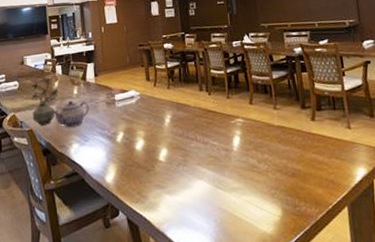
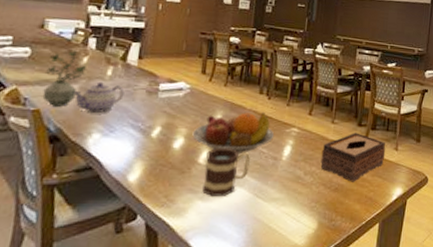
fruit bowl: none [149,107,222,150] -> present [192,112,275,155]
mug: none [165,144,205,190] -> present [202,147,250,196]
tissue box: none [270,115,339,166] -> present [320,133,386,182]

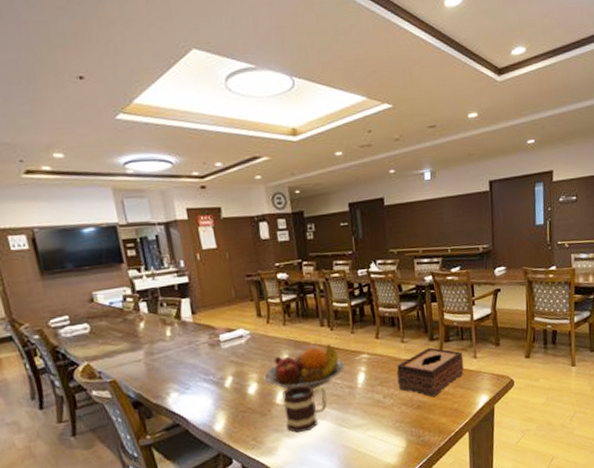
potted plant: present [42,50,86,108] -> none [109,317,146,376]
teapot: present [72,81,124,114] -> none [140,343,189,375]

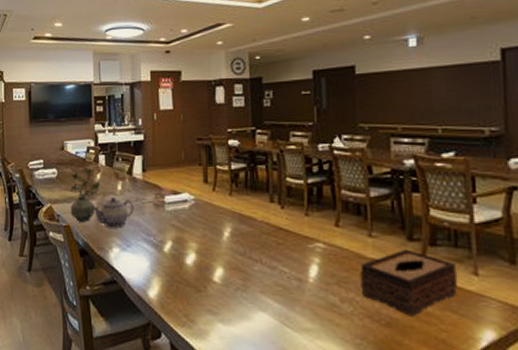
potted plant: none [109,317,146,376] -> present [70,168,100,223]
teapot: none [140,343,189,375] -> present [92,197,134,228]
fruit bowl: present [263,344,345,390] -> none [203,224,295,274]
mug: present [282,384,327,433] -> none [221,264,270,321]

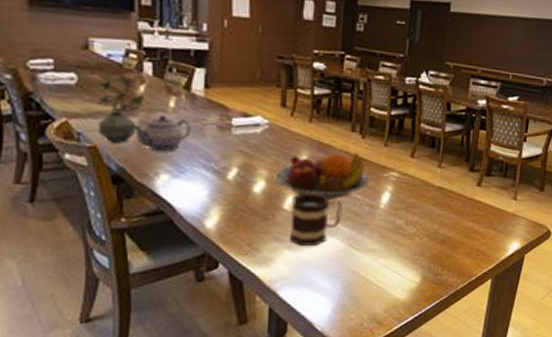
fruit bowl: none [203,224,295,274] -> present [274,153,370,201]
mug: none [221,264,270,321] -> present [290,192,343,246]
tissue box: present [360,249,459,317] -> none [425,179,503,234]

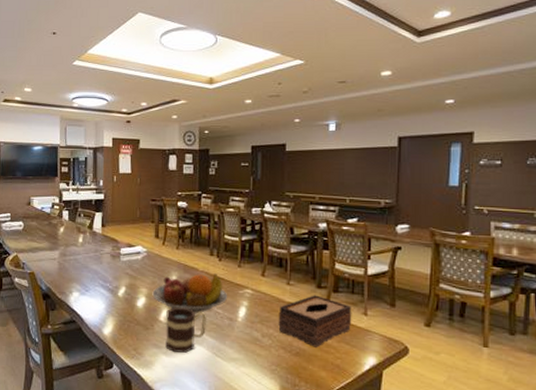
potted plant: present [98,76,144,144] -> none [35,222,63,271]
teapot: present [132,114,192,152] -> none [55,248,94,275]
tissue box: none [425,179,503,234] -> present [278,295,352,348]

